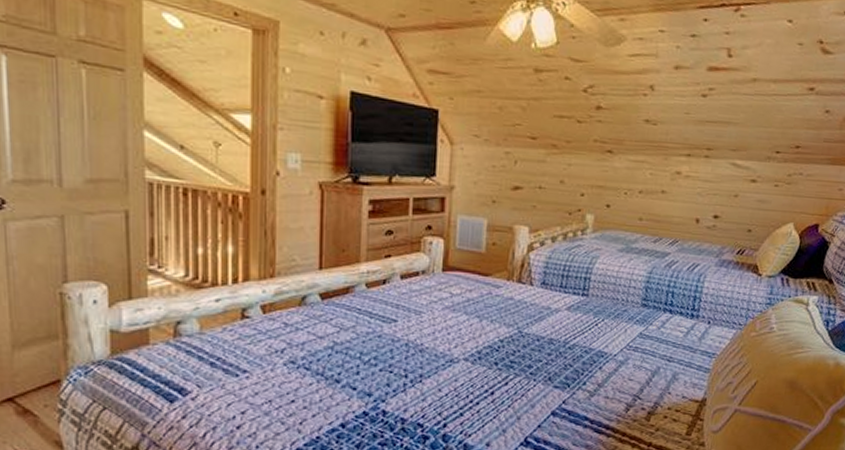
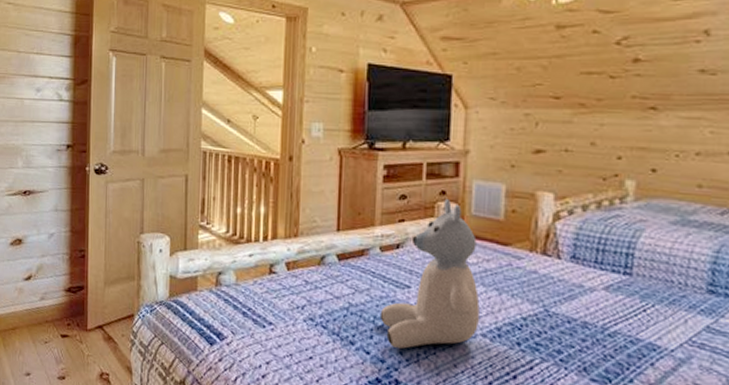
stuffed bear: none [366,233,463,380] -> present [379,198,480,349]

